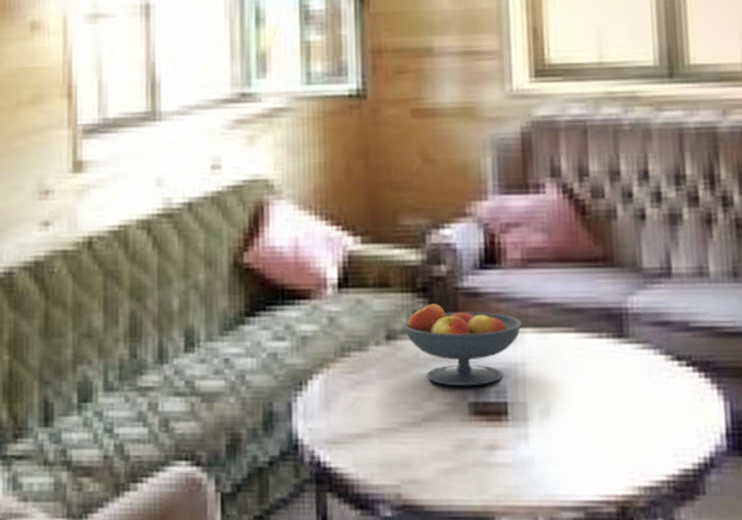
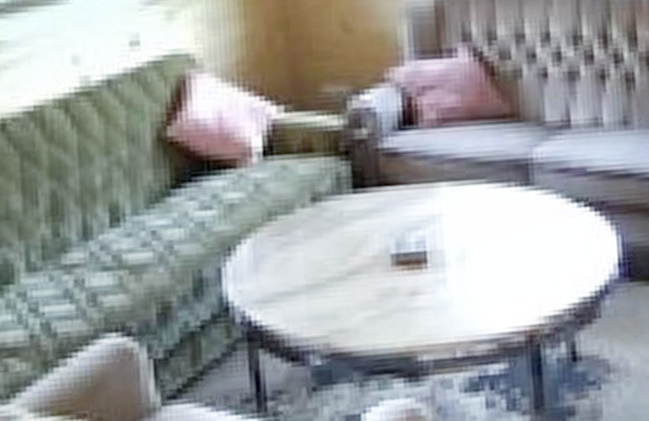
fruit bowl: present [403,304,522,386] -> none [328,165,438,240]

